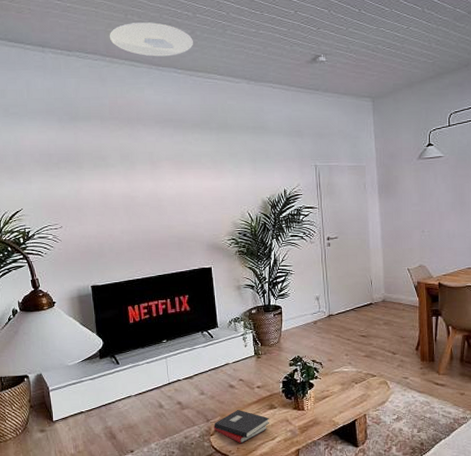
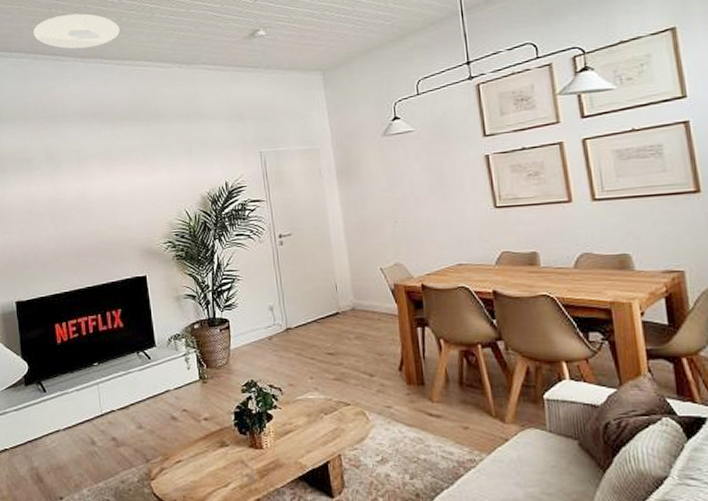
hardback book: present [214,409,270,444] -> none [154,447,222,491]

